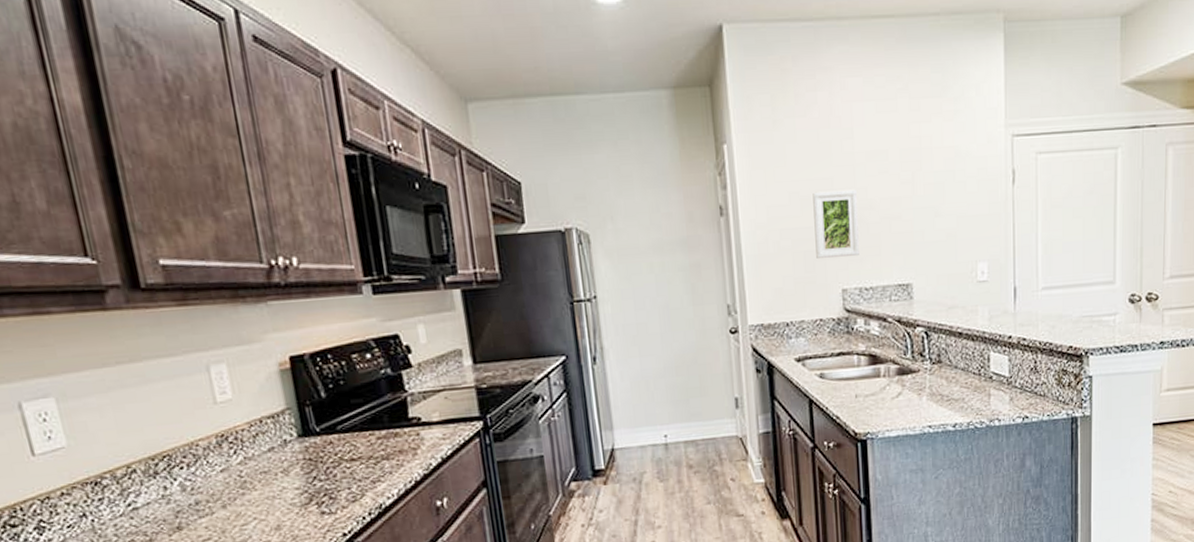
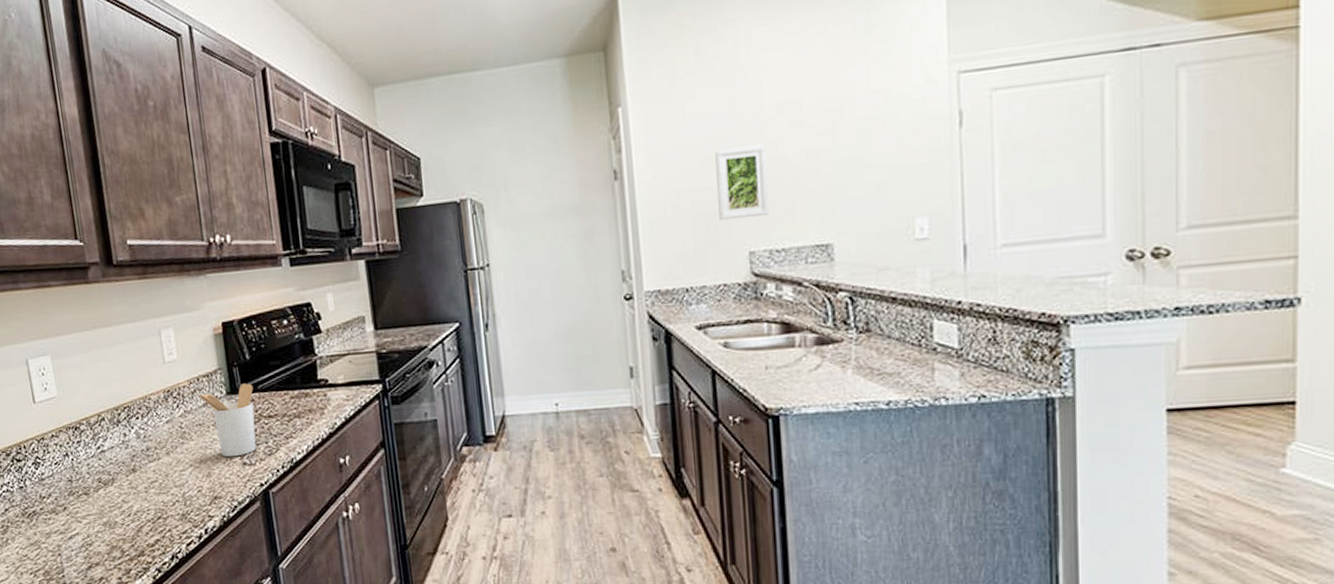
utensil holder: none [260,424,337,507] -> present [197,383,256,457]

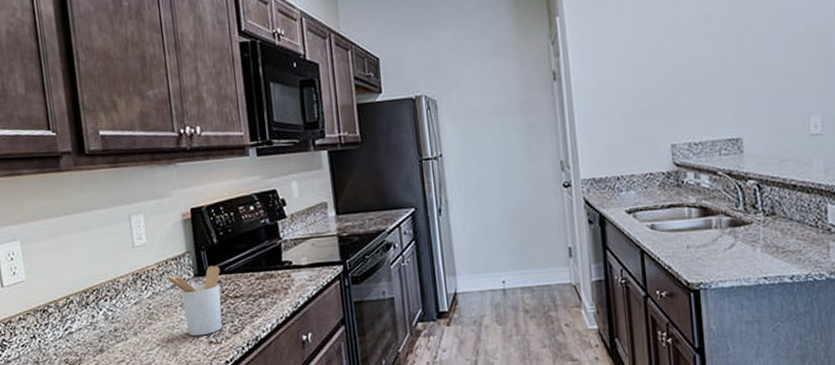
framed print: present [715,144,769,221] -> none [640,51,688,118]

